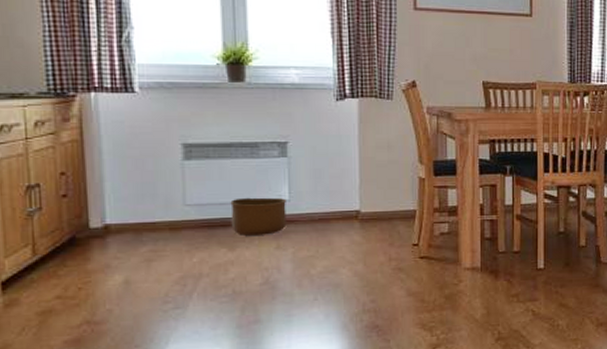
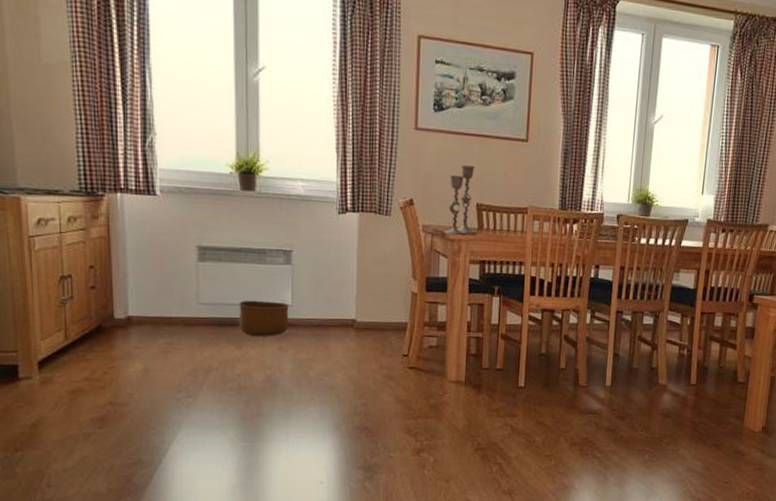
candlestick: none [449,44,485,114] -> present [443,165,477,235]

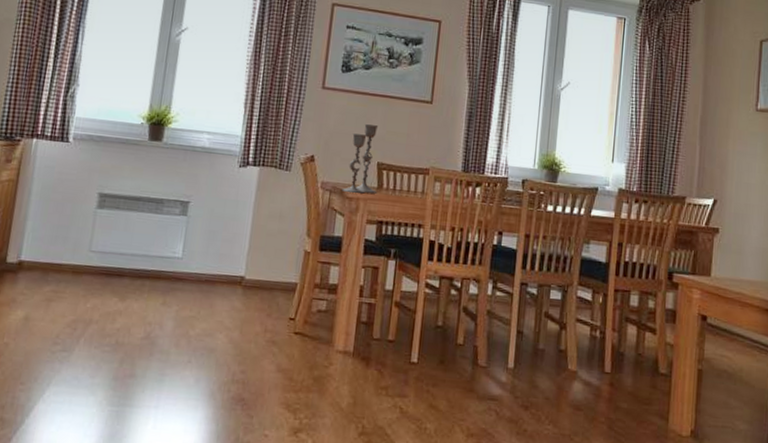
basket: present [239,300,289,336] -> none [126,250,179,290]

